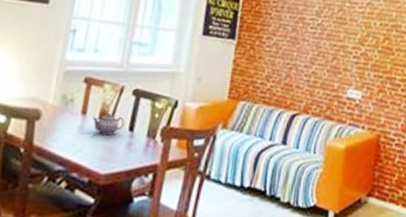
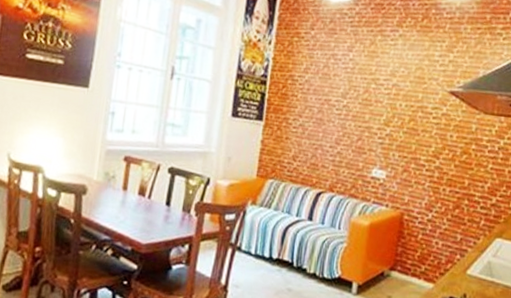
teapot: present [92,113,125,135] -> none [133,189,162,209]

